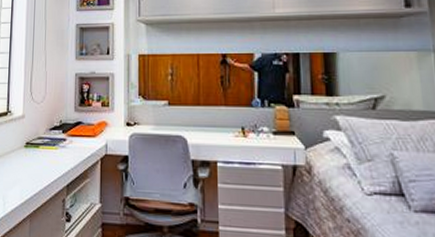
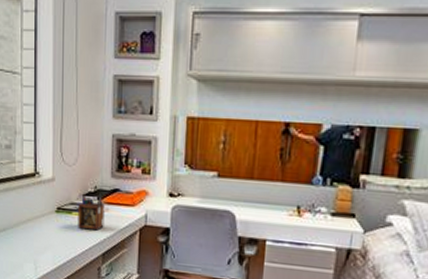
desk organizer: none [44,128,69,163] -> present [78,194,105,231]

